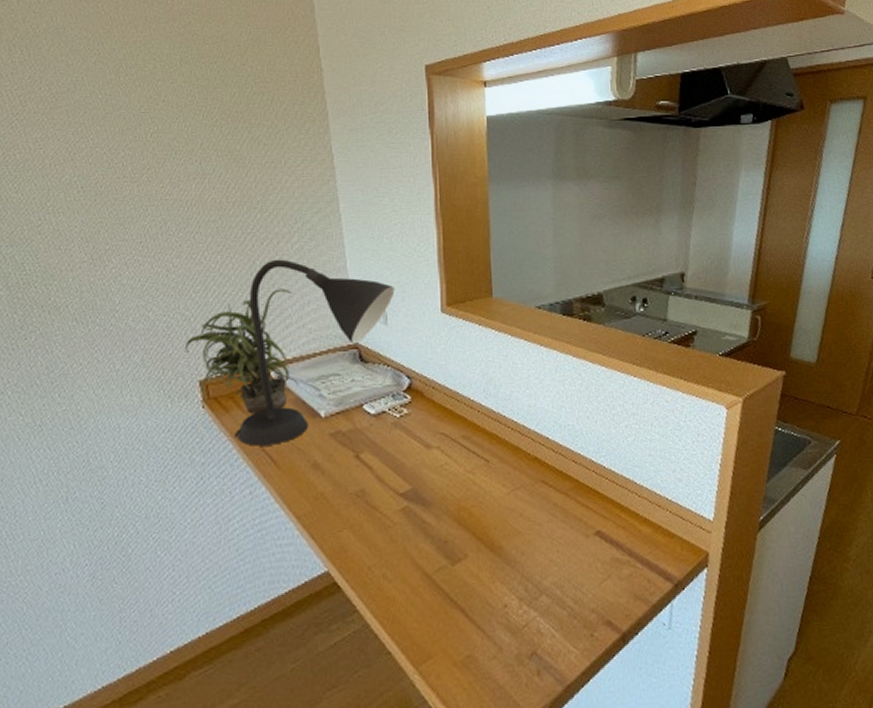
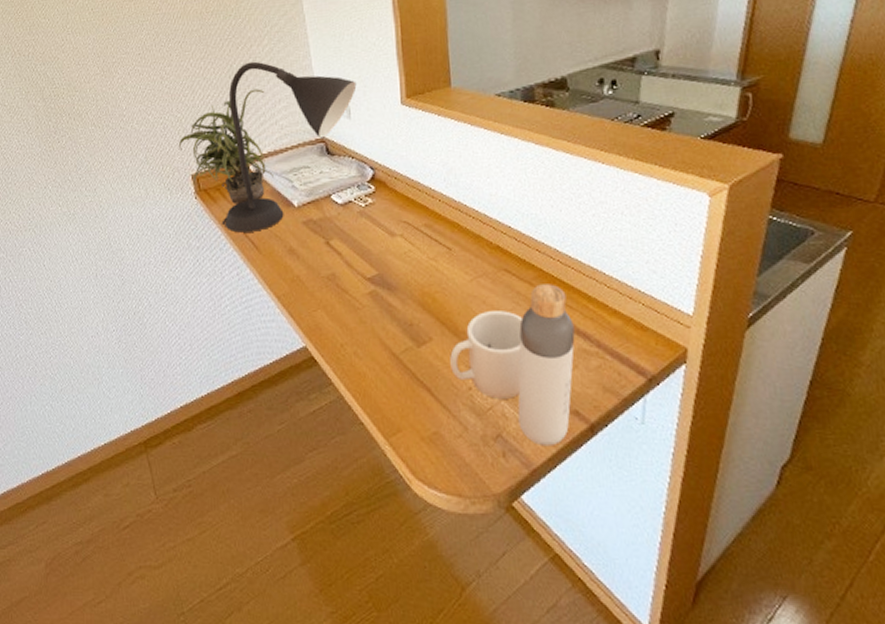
mug: none [485,522,558,615] -> present [450,309,522,399]
bottle: none [552,494,609,661] -> present [517,284,575,447]

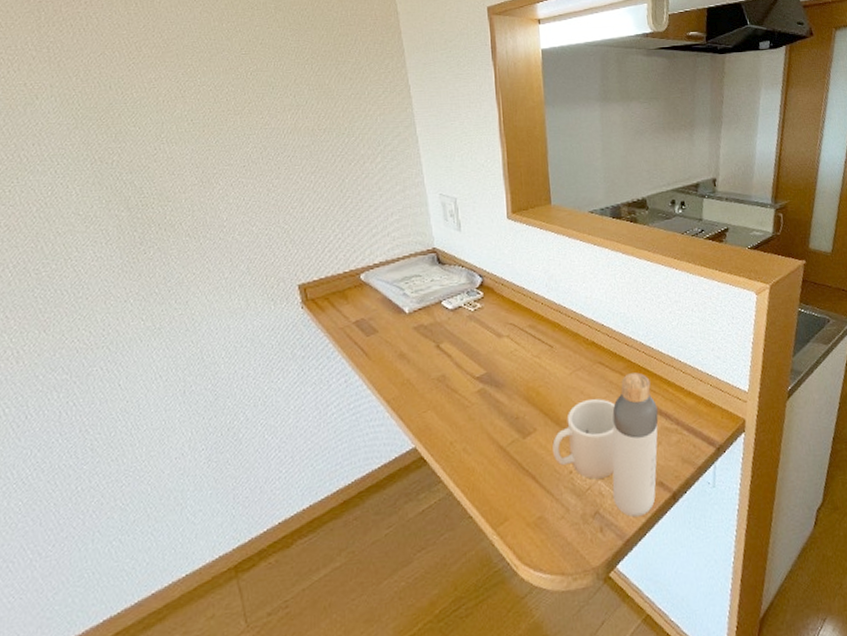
potted plant: present [179,89,275,204] -> none [286,202,386,313]
desk lamp: present [221,61,357,233] -> none [329,177,467,341]

